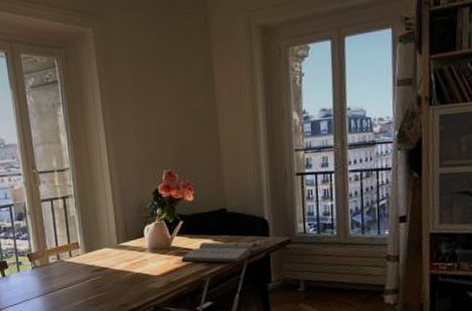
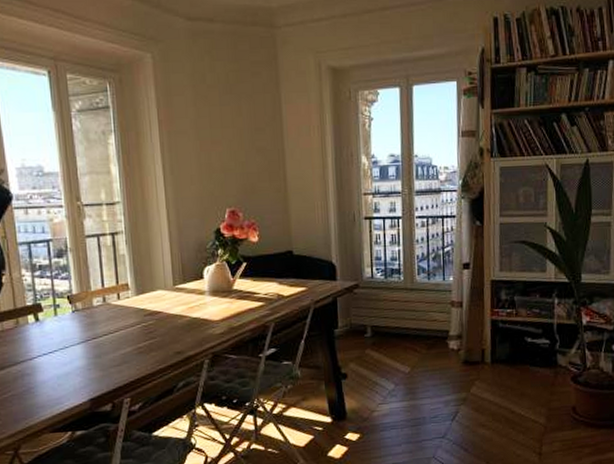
book: present [180,239,267,263] -> none [242,283,334,308]

